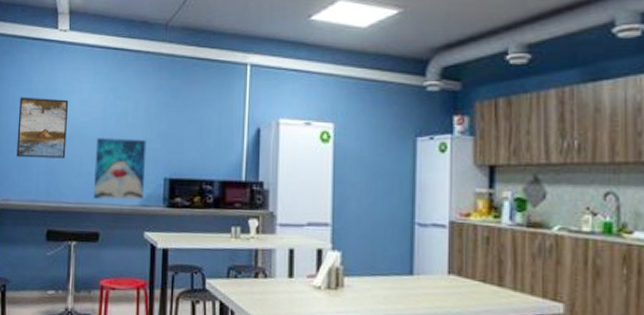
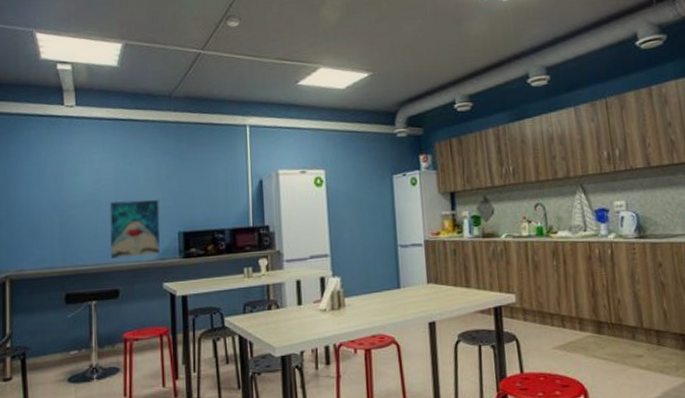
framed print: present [16,97,69,159] -> none [28,169,80,228]

